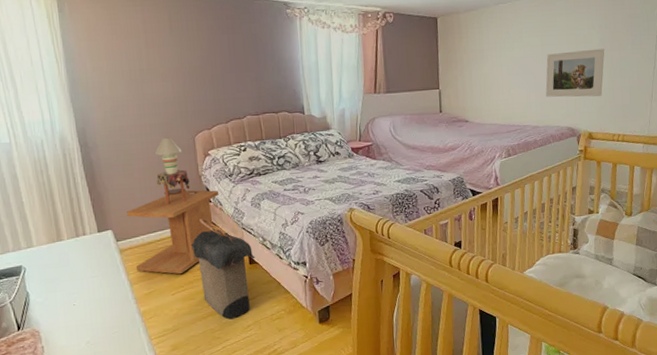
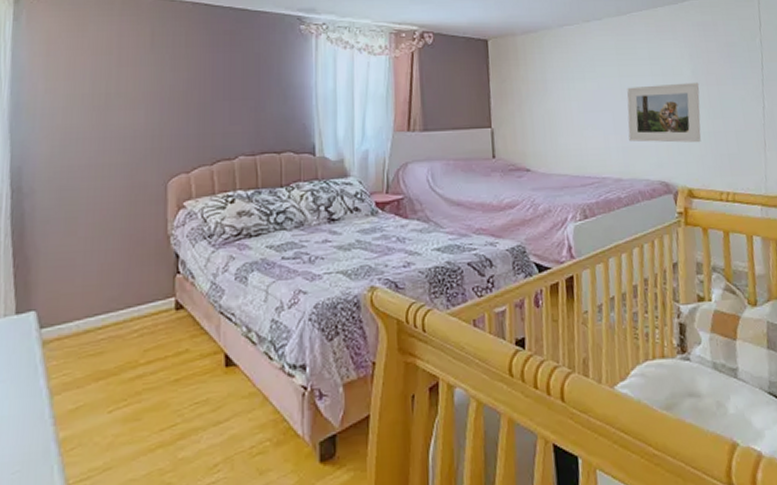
side table: present [126,190,219,274] -> none [60,255,192,380]
table lamp: present [154,136,197,205] -> none [108,181,162,276]
laundry hamper: present [190,218,255,320] -> none [144,297,234,454]

